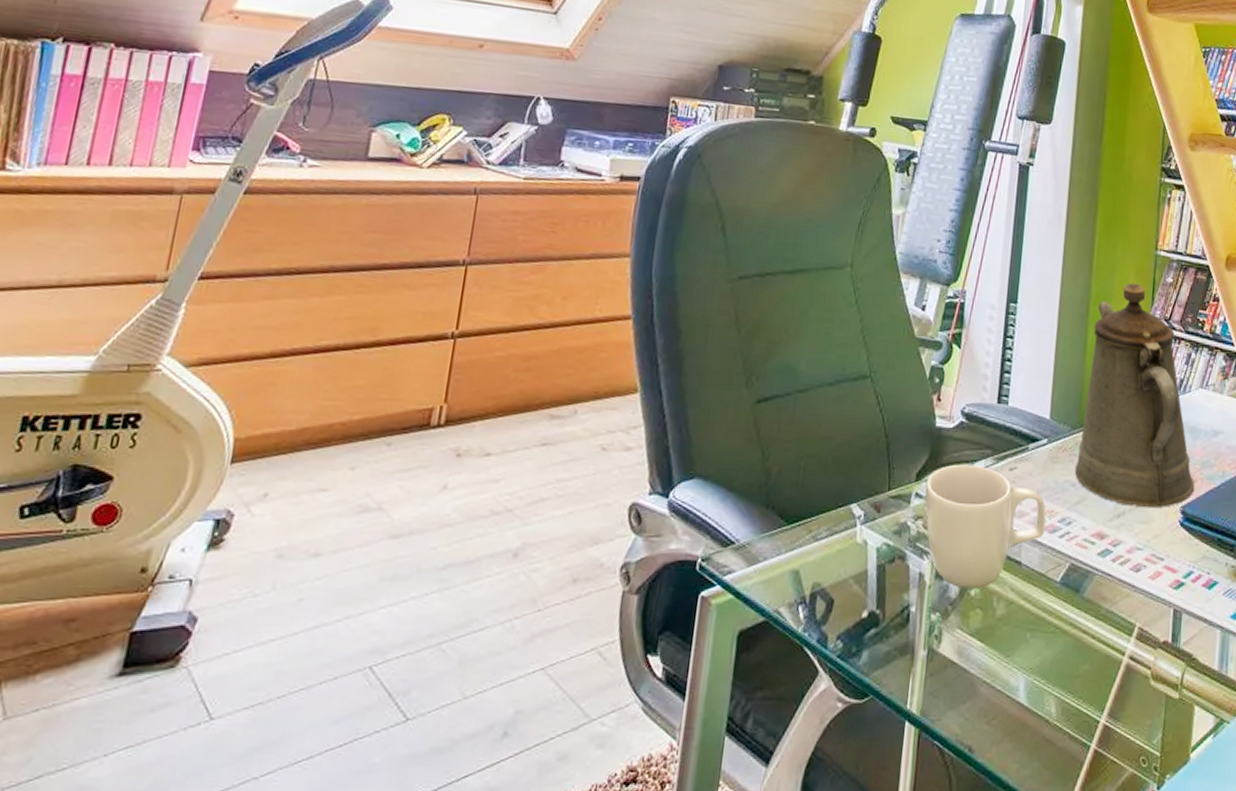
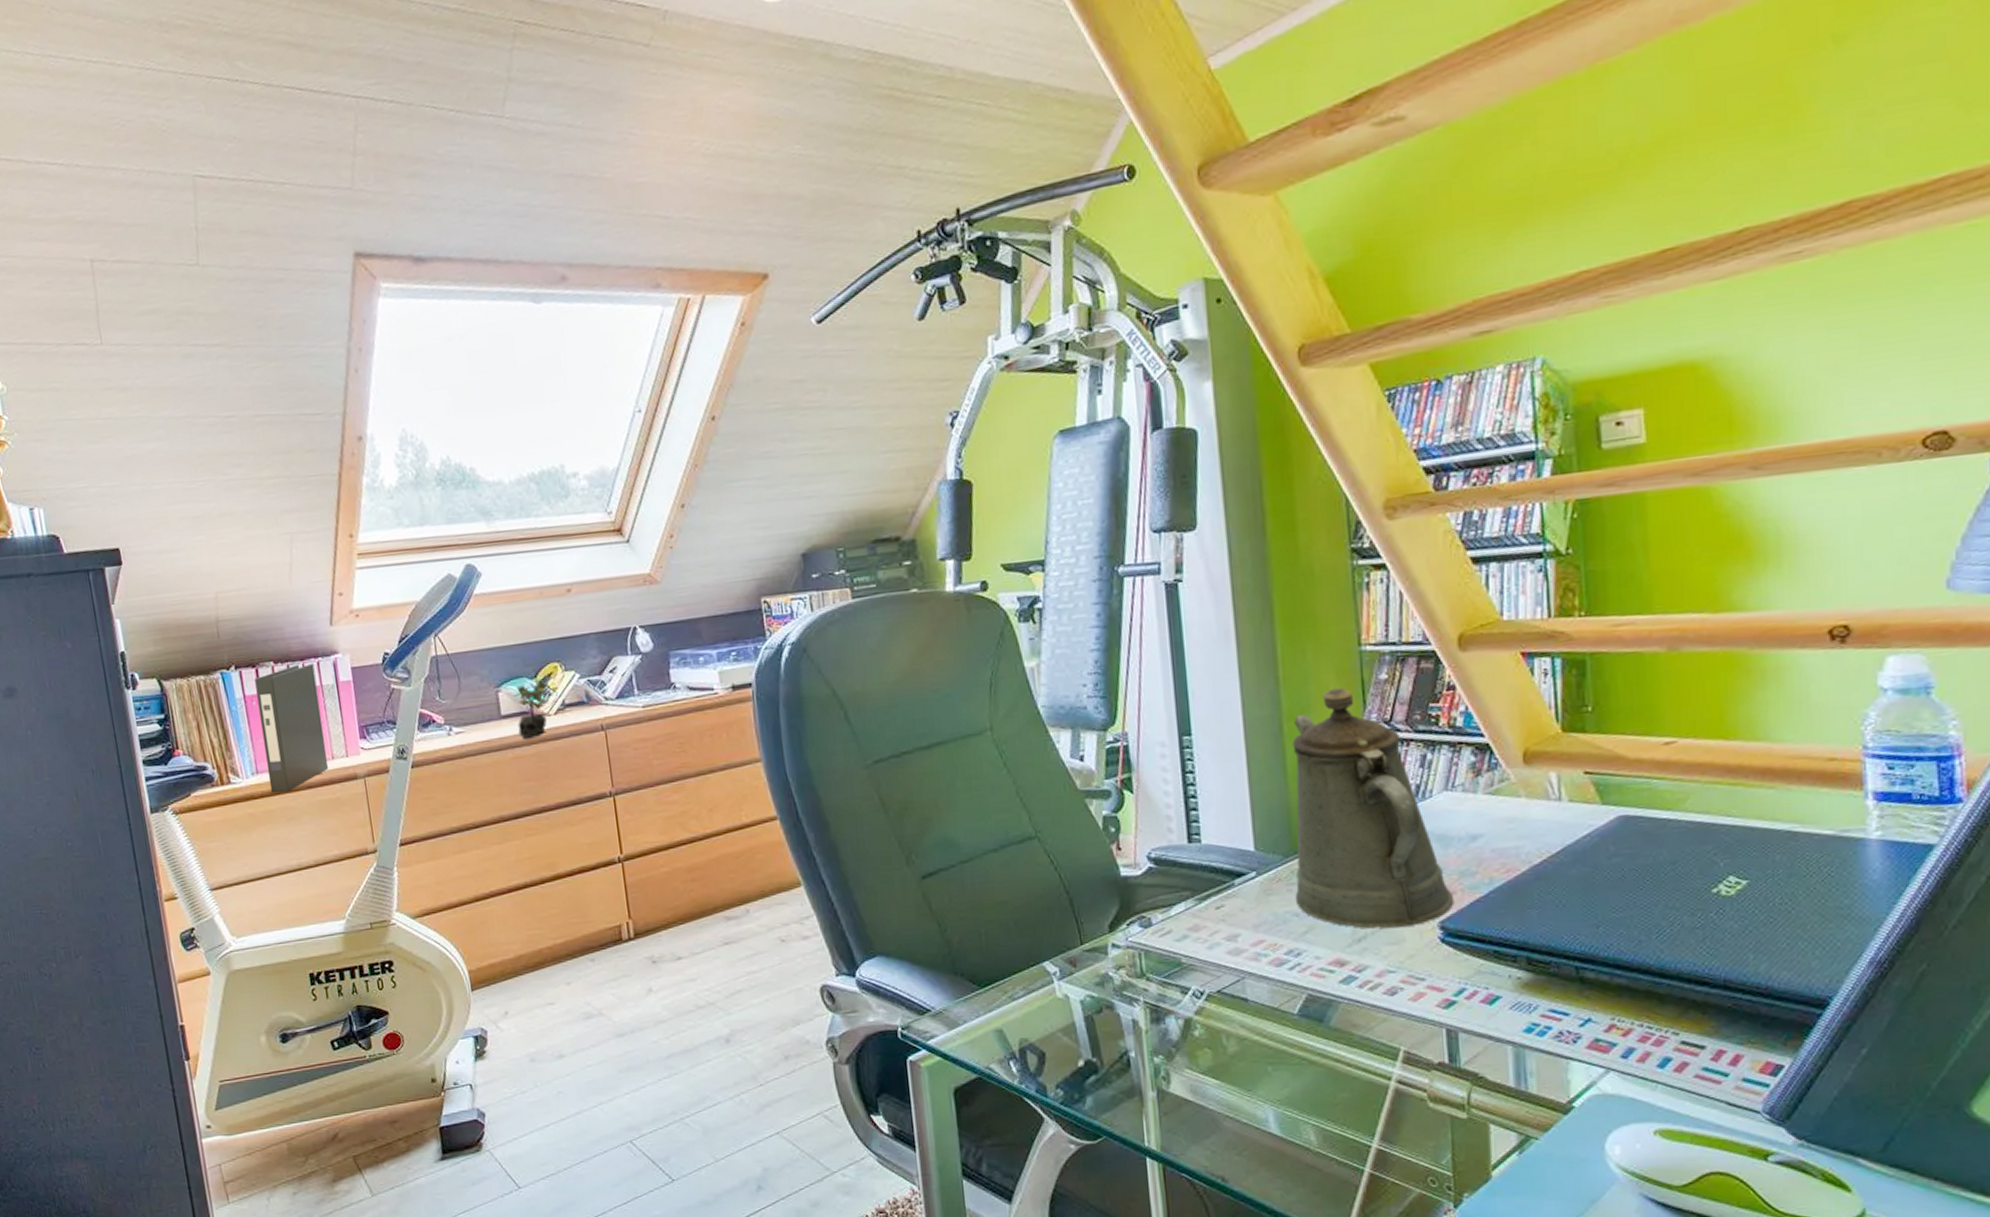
binder: none [54,53,164,194] -> present [254,663,329,794]
succulent plant: none [381,127,431,190] -> present [512,679,549,741]
mug: present [925,464,1046,589] -> none [1121,908,1270,1030]

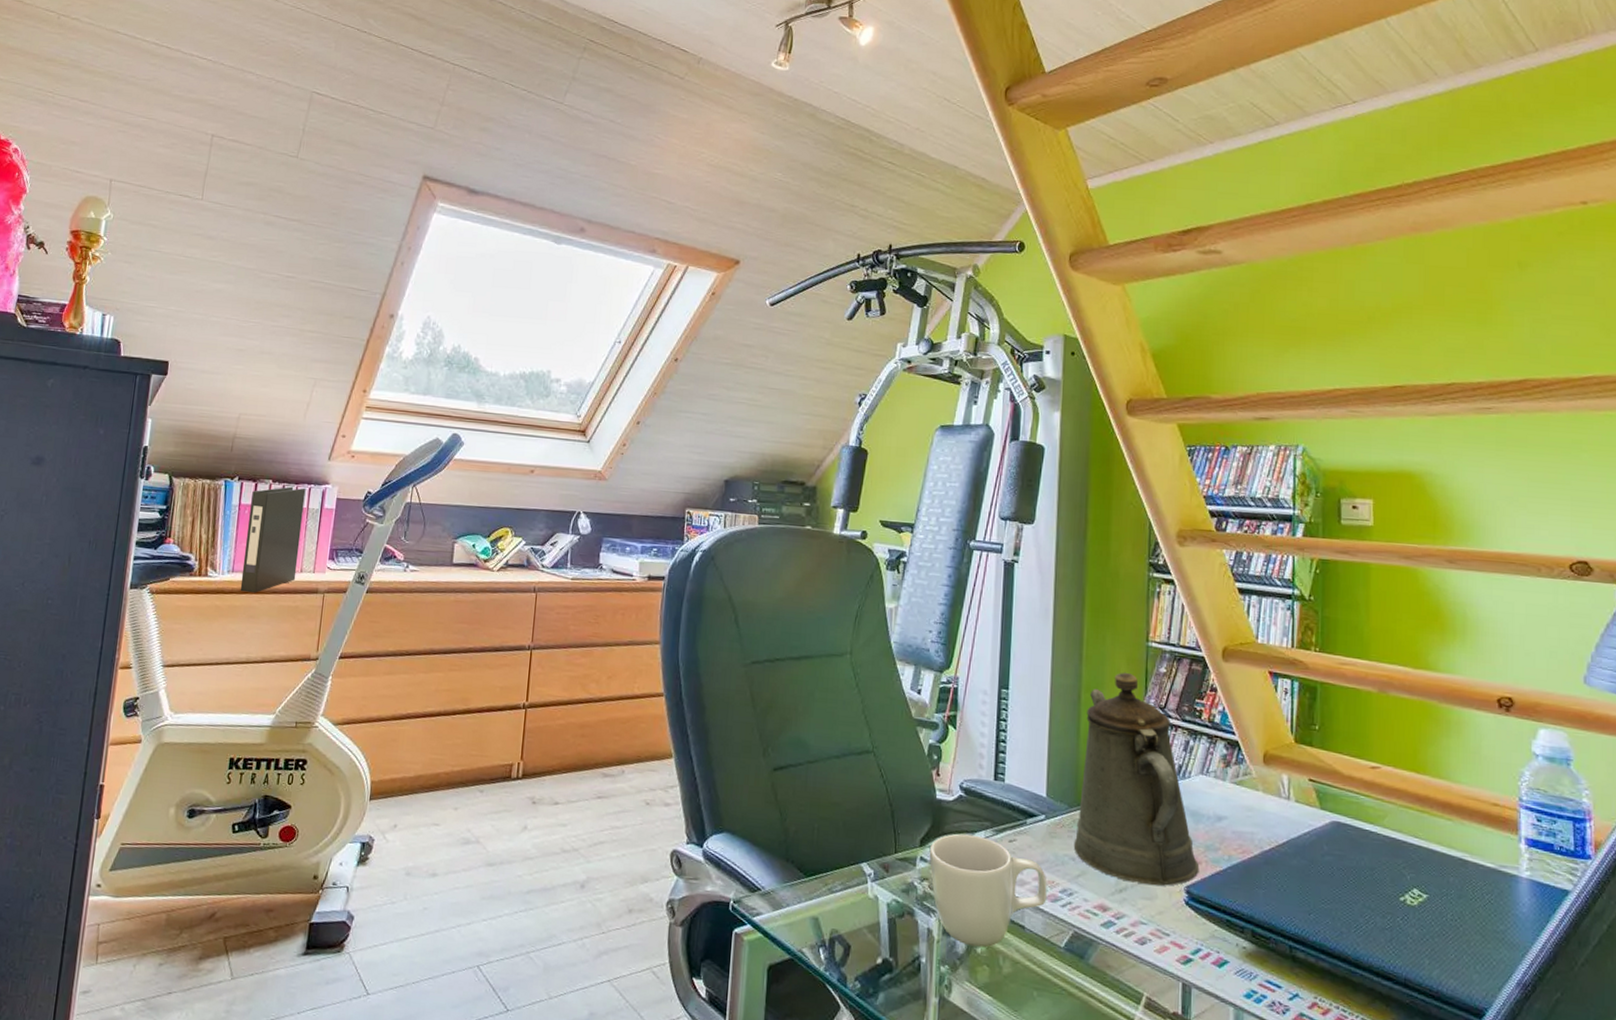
succulent plant: present [512,679,549,741] -> none [464,538,498,589]
mug: none [1121,908,1270,1030] -> present [929,833,1047,948]

